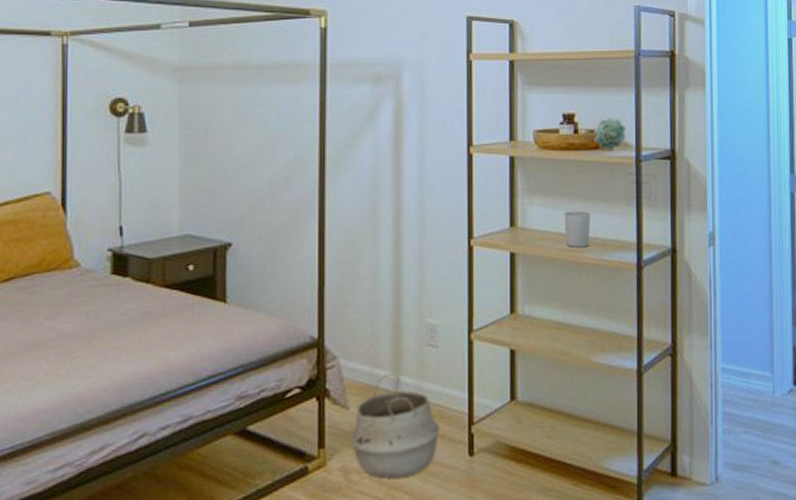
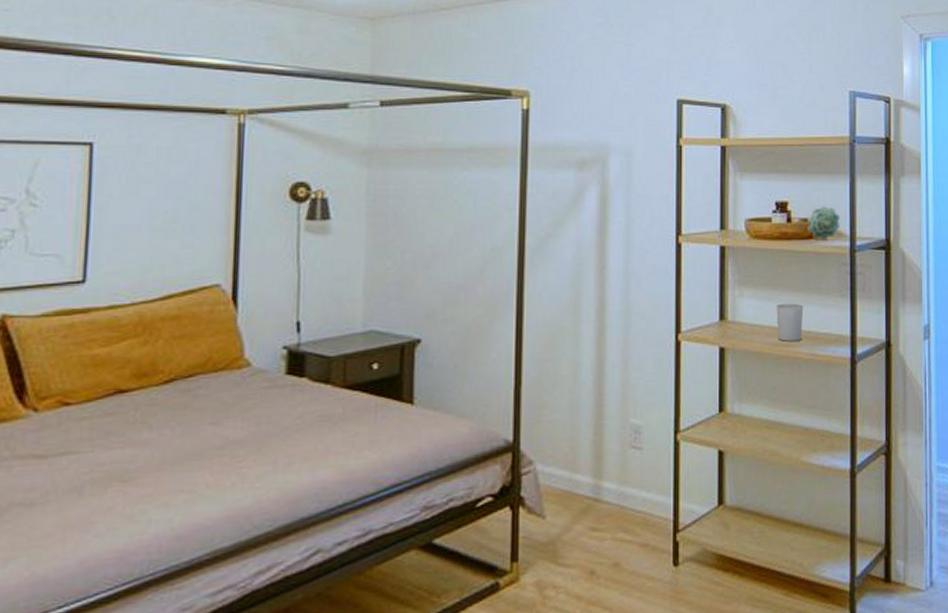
woven basket: present [349,373,440,478] -> none [545,478,643,593]

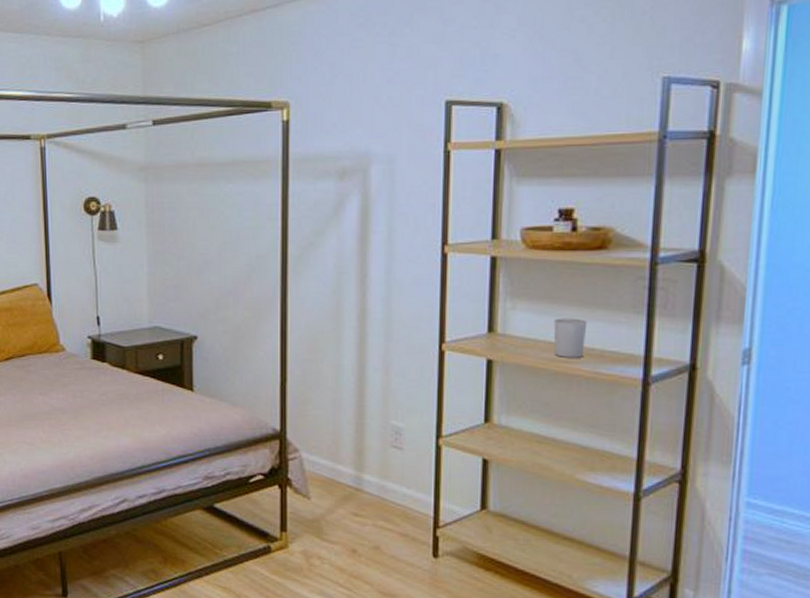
succulent plant: present [807,205,841,241] -> none [597,212,641,252]

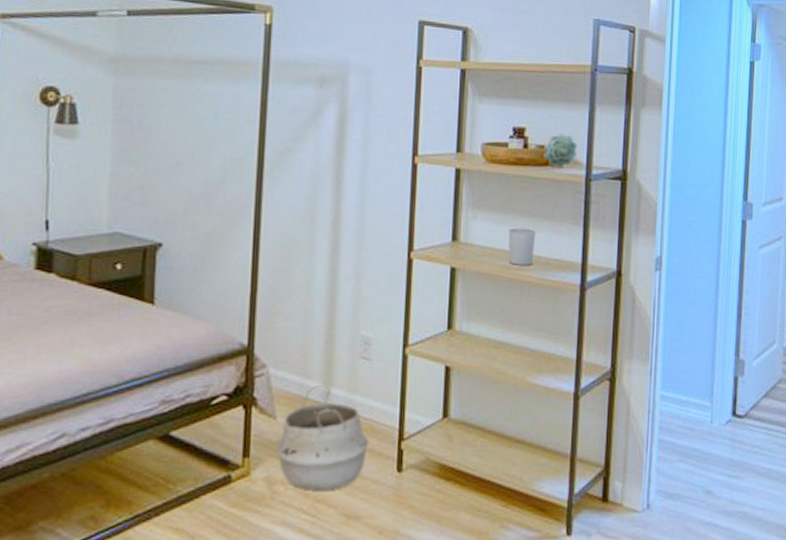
woven basket: none [311,470,403,568] -> present [275,384,369,491]
succulent plant: none [597,212,641,252] -> present [544,132,578,168]

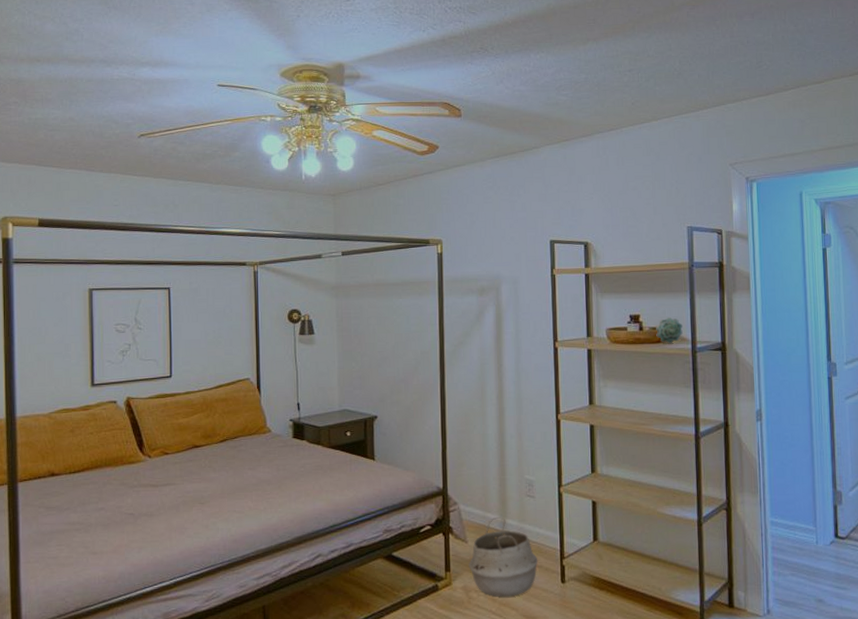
candle holder: present [508,228,536,265] -> none [633,392,656,421]

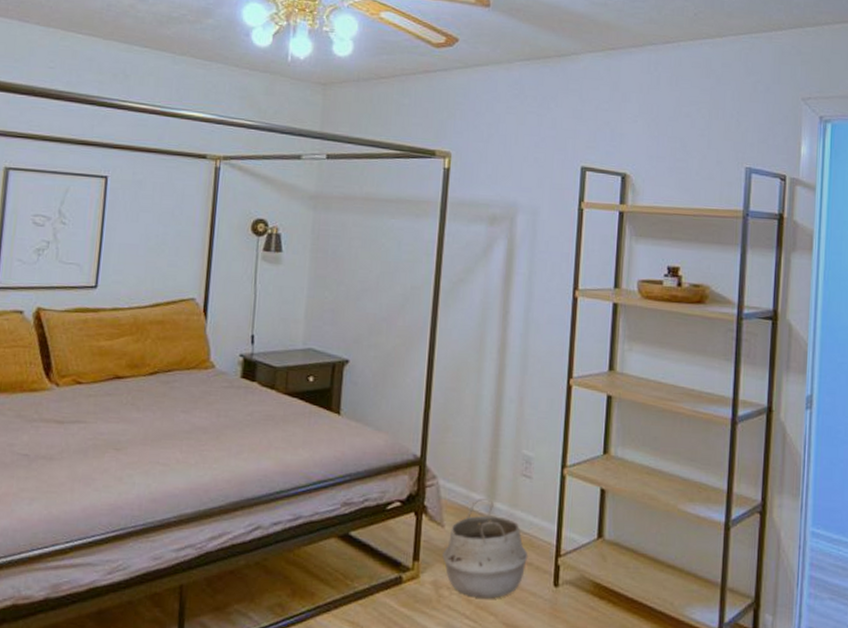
succulent plant: present [656,316,683,344] -> none [697,273,730,306]

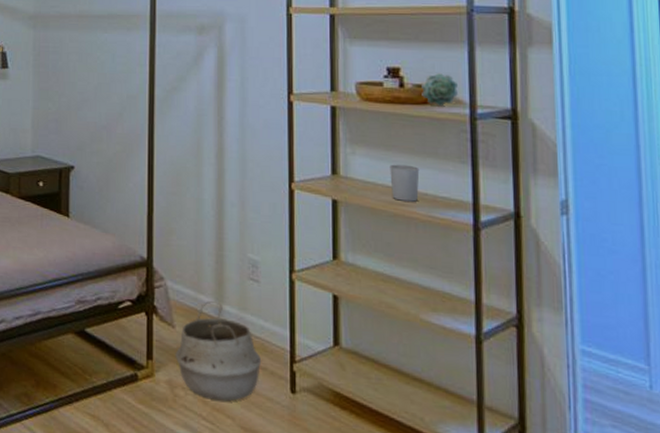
candle holder: none [662,361,689,397] -> present [389,164,420,202]
succulent plant: none [697,273,730,306] -> present [421,72,459,107]

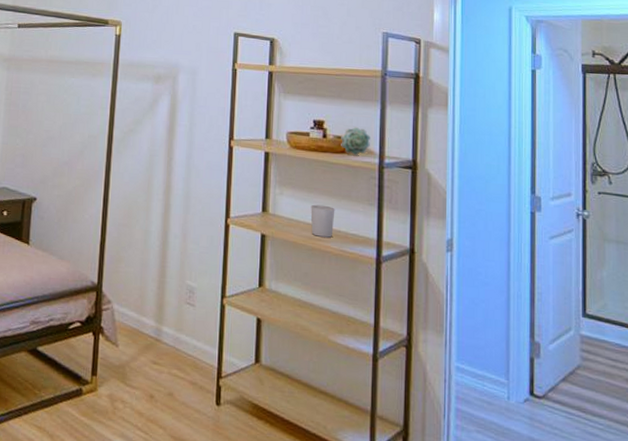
woven basket: present [175,300,262,402] -> none [117,322,193,413]

